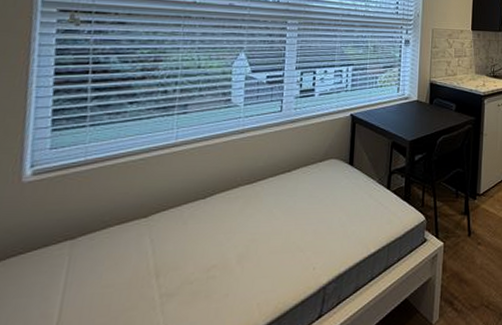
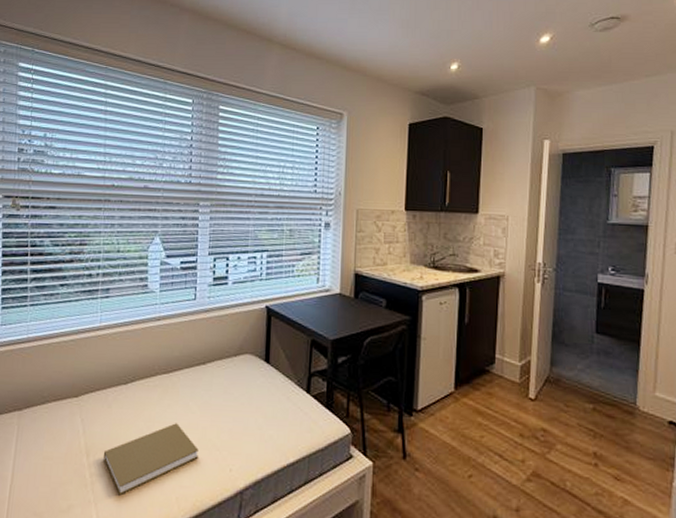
book: none [176,231,282,312] -> present [103,423,199,496]

